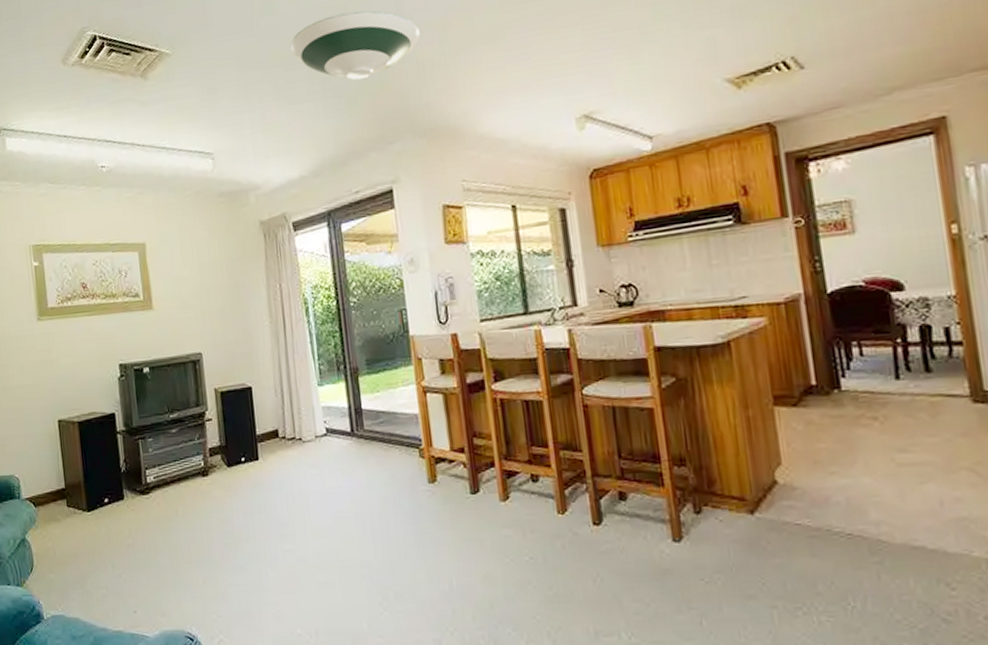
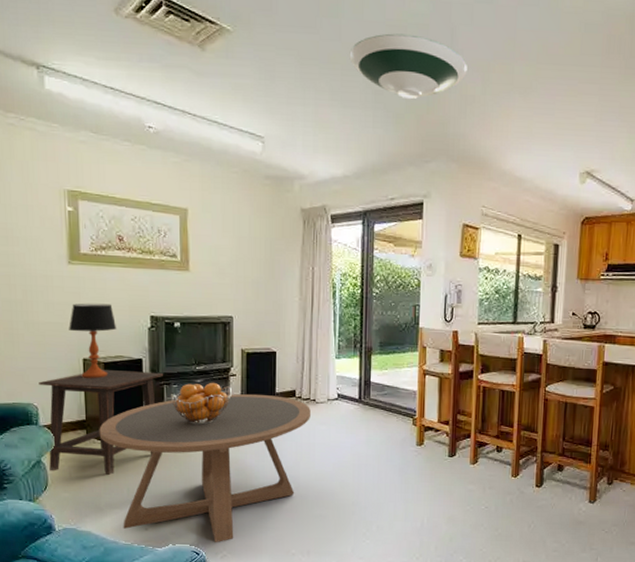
side table: none [18,426,137,550] -> present [39,370,163,475]
table lamp: none [42,357,88,441] -> present [69,303,117,378]
coffee table: none [78,438,299,624] -> present [99,394,311,542]
fruit basket: none [146,430,210,482] -> present [170,382,231,425]

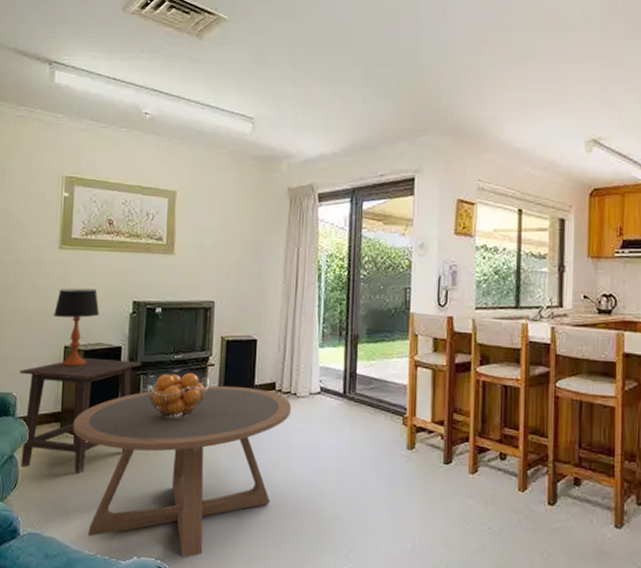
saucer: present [349,33,467,99] -> none [340,12,460,73]

